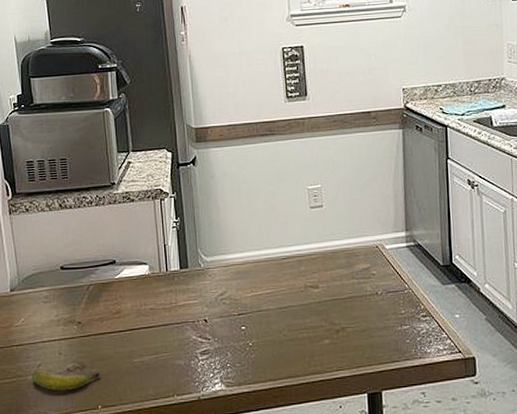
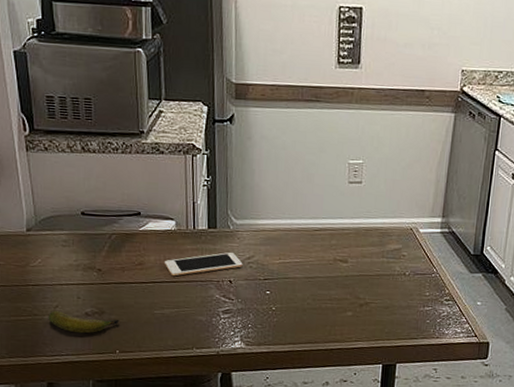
cell phone: none [141,291,216,322] -> present [165,252,243,277]

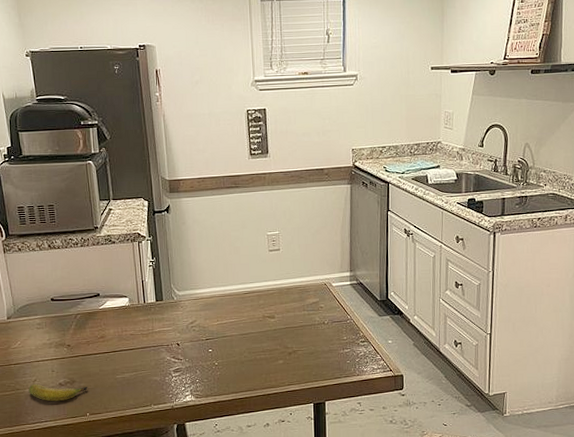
cell phone: present [165,252,243,277] -> none [122,320,187,345]

